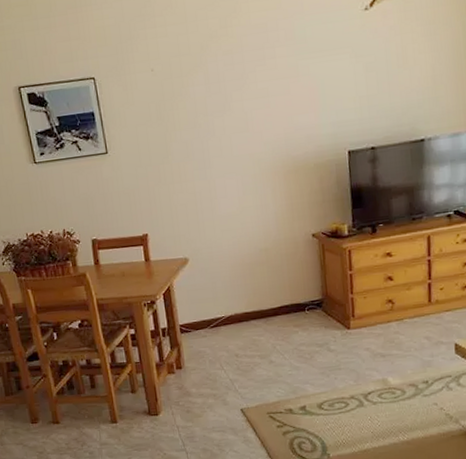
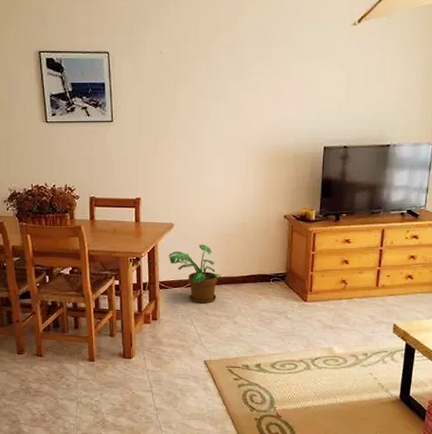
potted plant: none [186,277,250,345] -> present [168,244,222,304]

